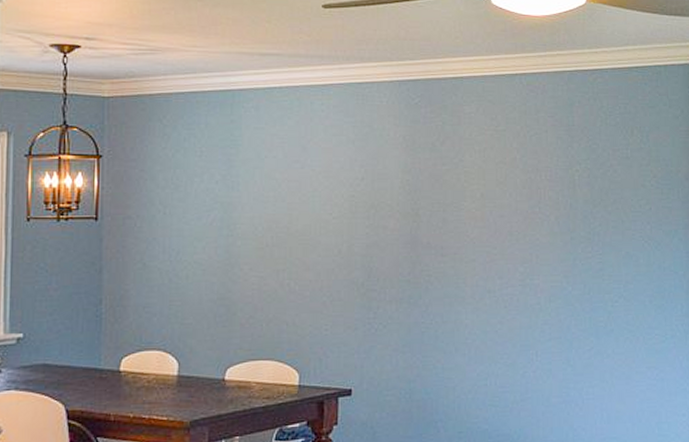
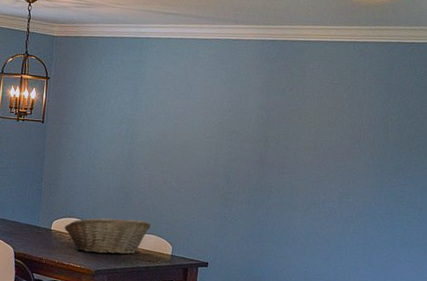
fruit basket: none [139,341,266,397] -> present [64,217,151,255]

